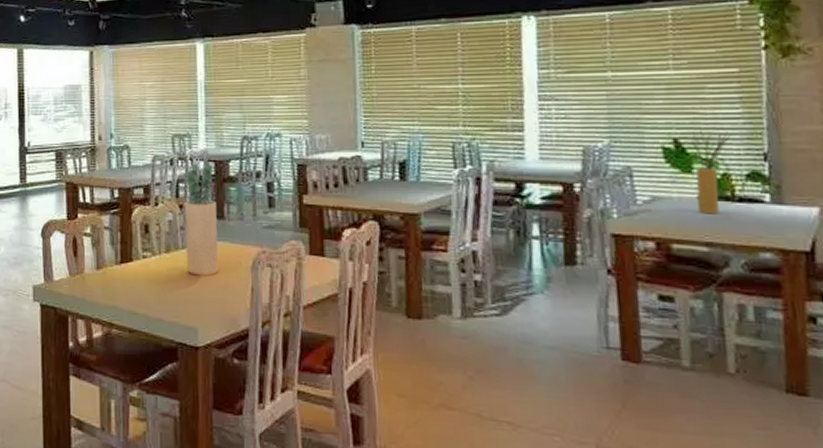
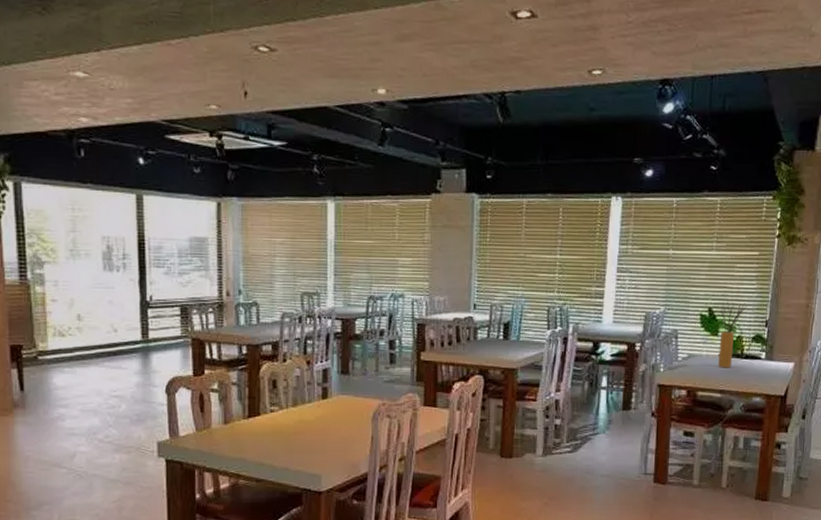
vase: present [185,152,219,276] -> none [312,310,343,427]

